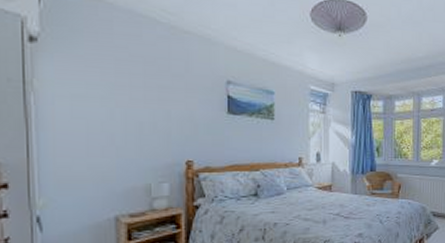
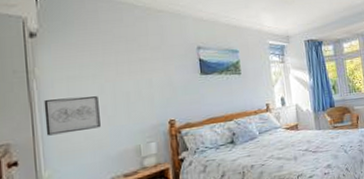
wall art: none [42,118,107,160] -> present [43,96,101,136]

